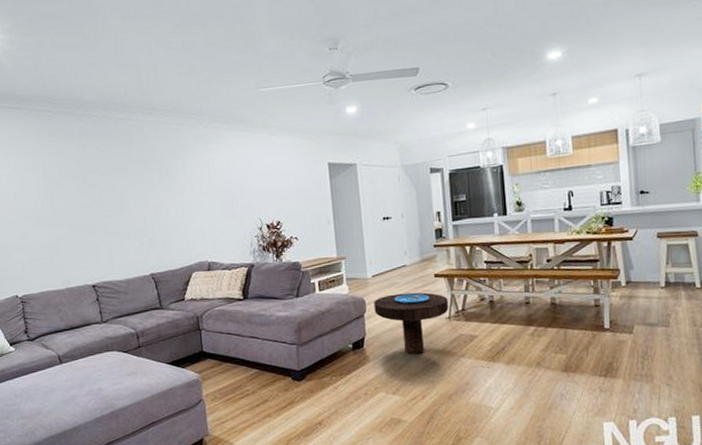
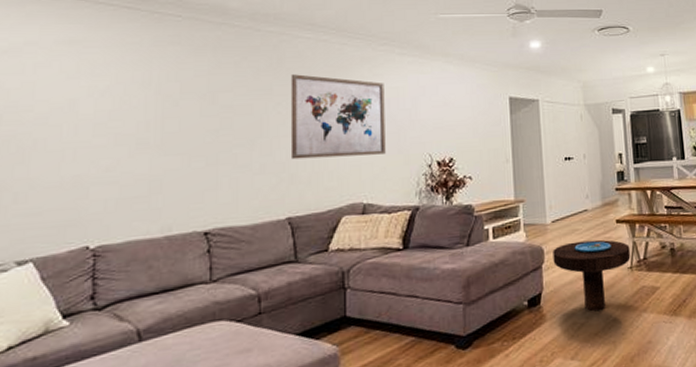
wall art: none [140,154,223,227] -> present [290,74,386,160]

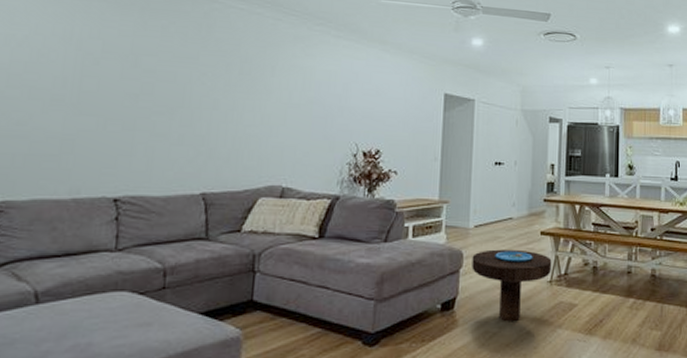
wall art: present [290,74,386,160] -> none [211,45,316,138]

